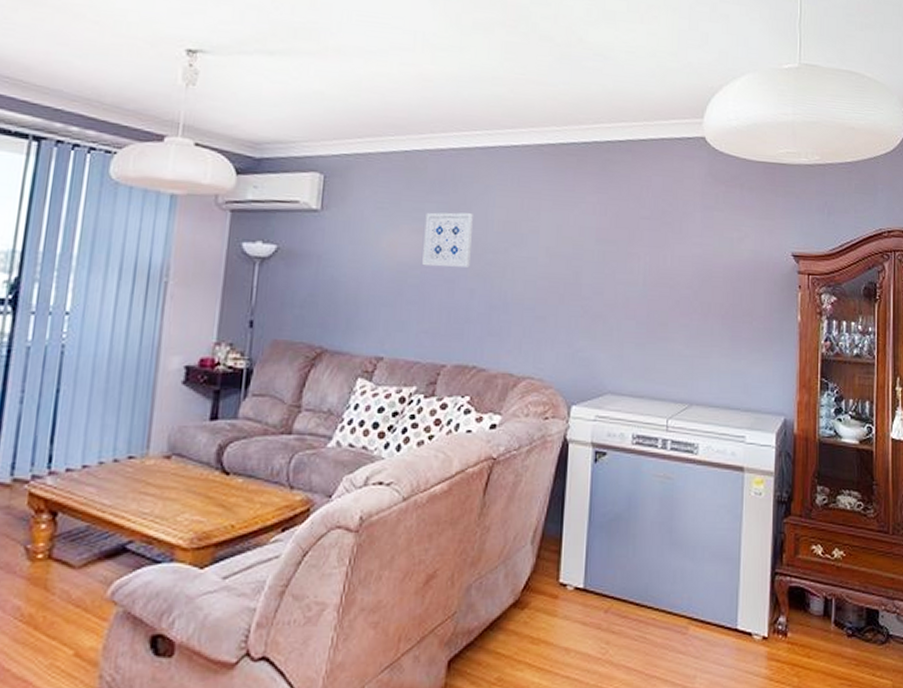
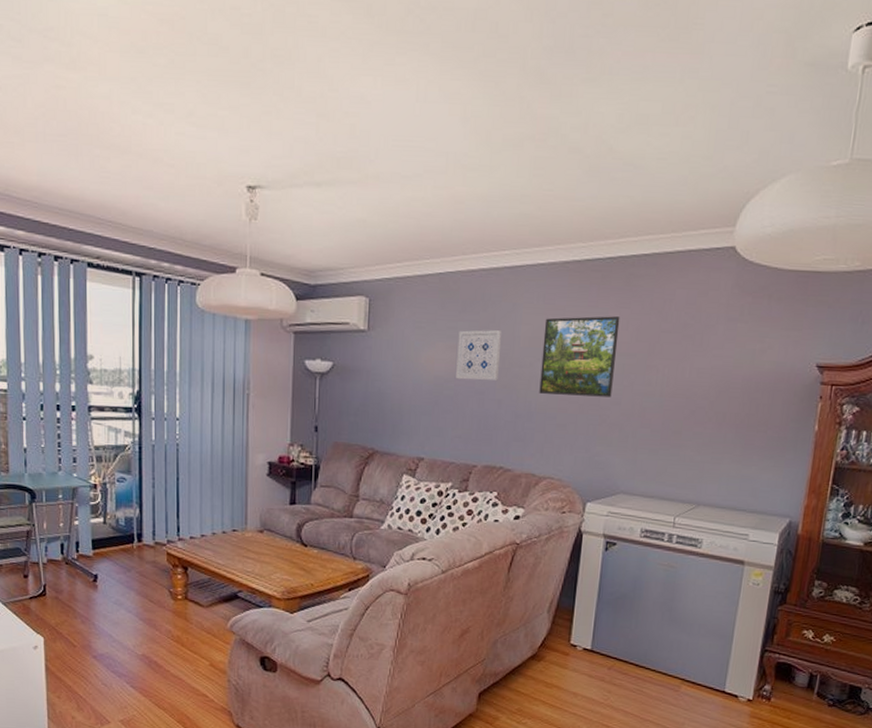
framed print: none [515,201,598,287] -> present [539,316,620,397]

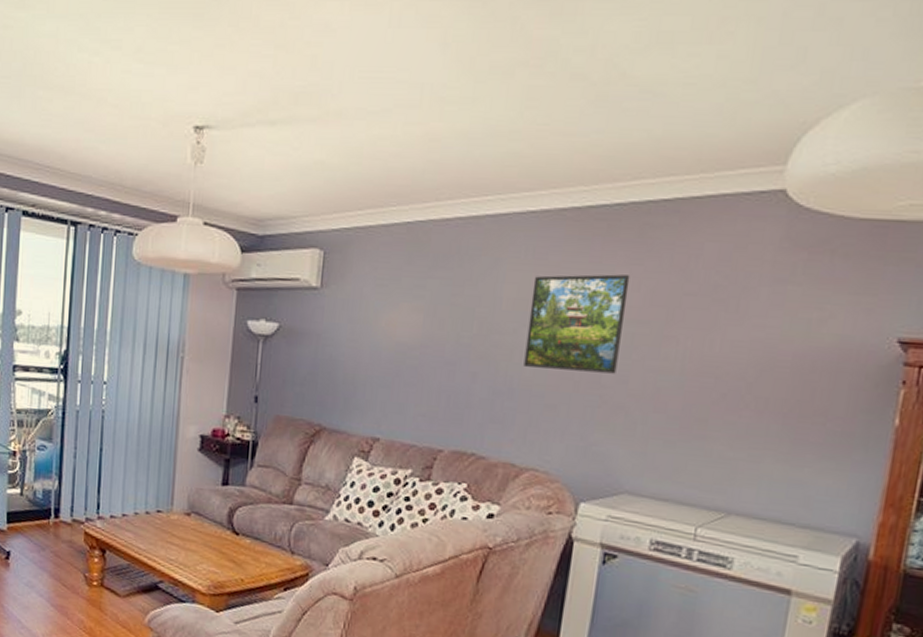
wall art: present [456,330,501,381] -> none [422,289,479,350]

